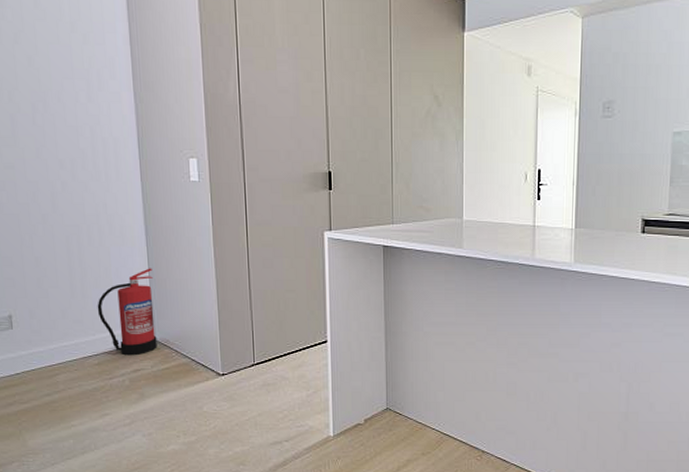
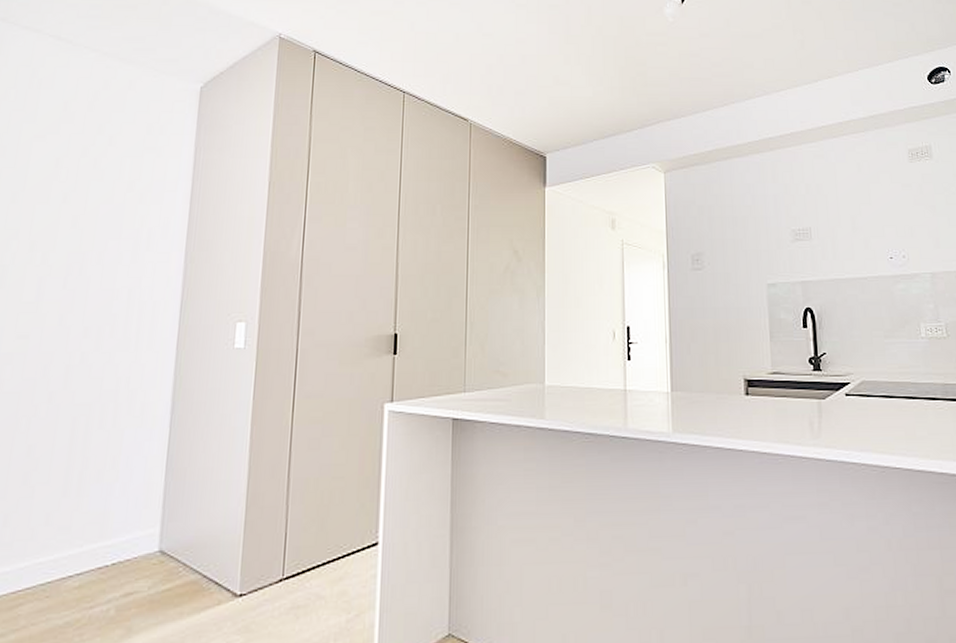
fire extinguisher: present [97,268,158,356] -> none [92,454,172,574]

